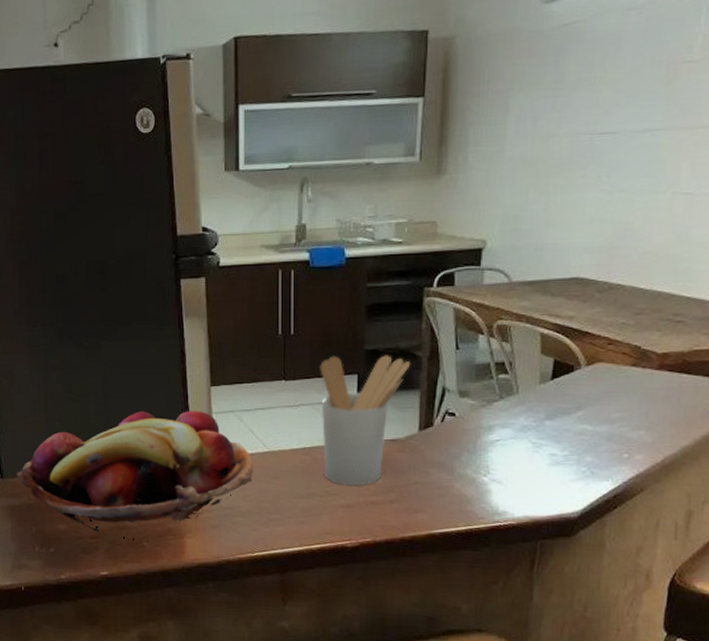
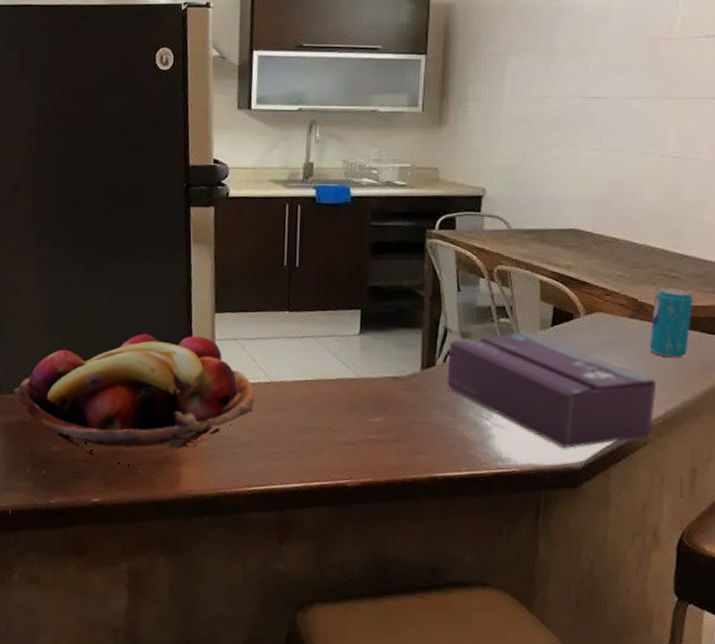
utensil holder: present [320,355,411,486] -> none [323,290,414,423]
tissue box: none [444,386,657,499] -> present [446,331,657,448]
beverage can: none [651,332,699,404] -> present [650,287,694,358]

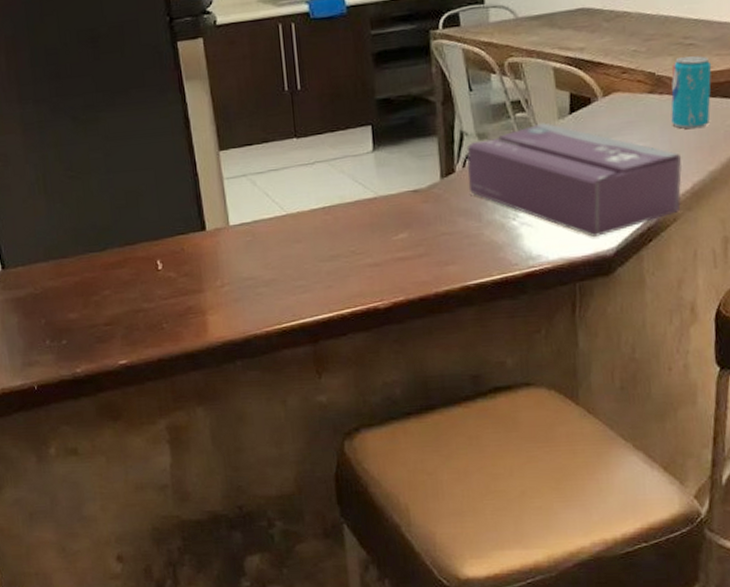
fruit basket: present [13,333,254,466] -> none [18,178,273,323]

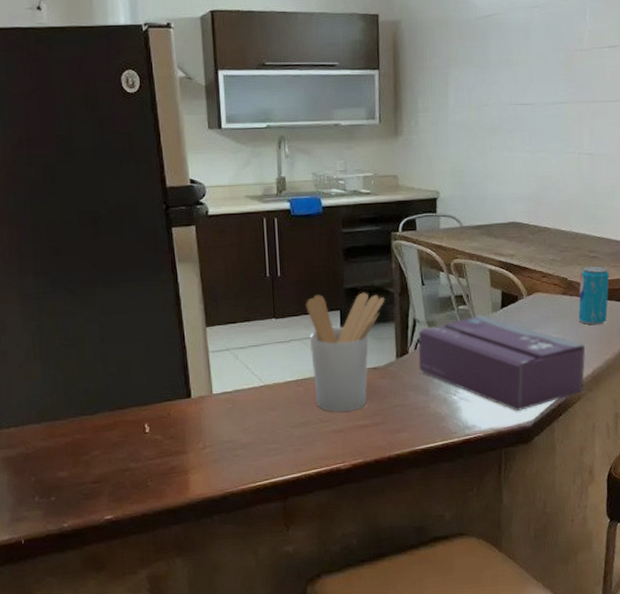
utensil holder: none [331,102,425,243] -> present [306,292,385,413]

